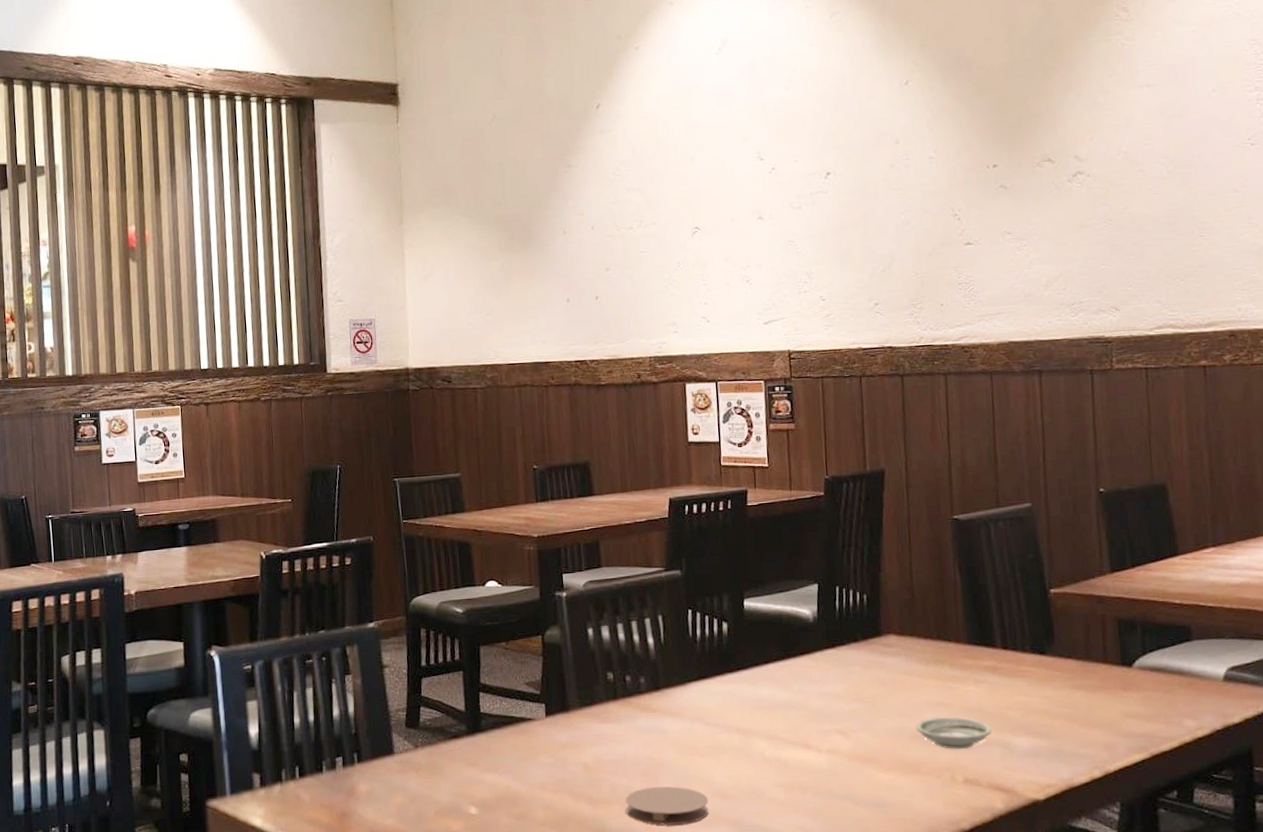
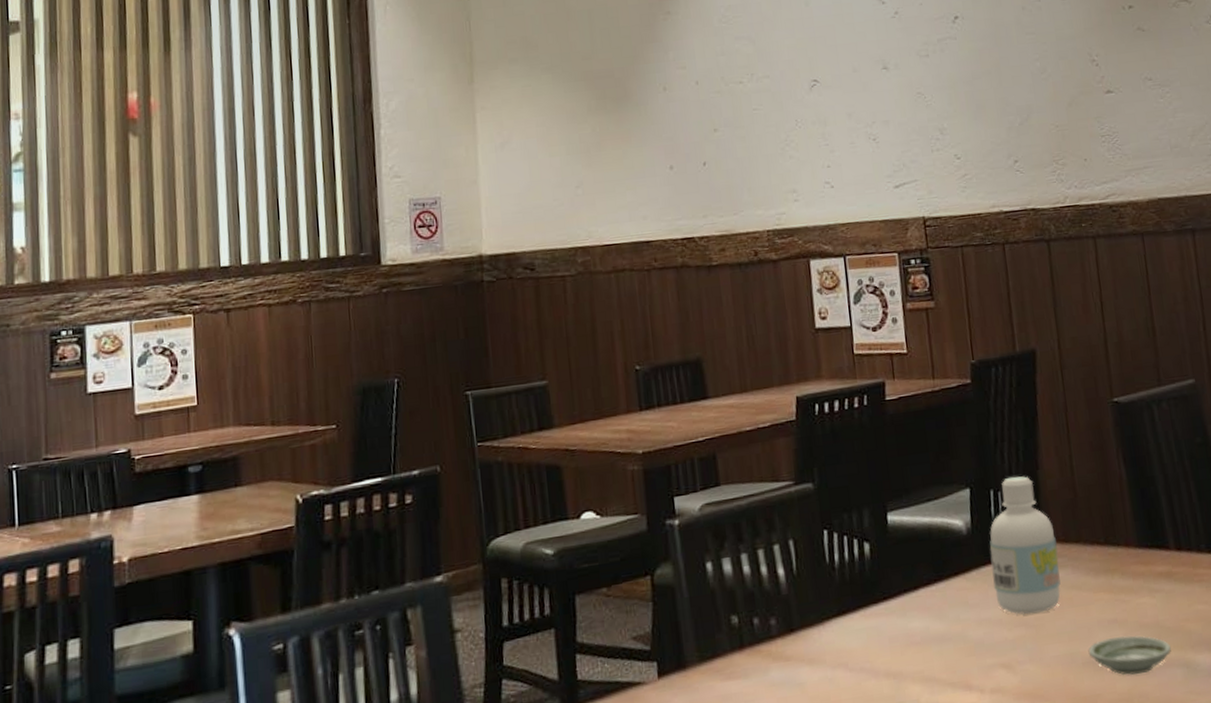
bottle: none [833,576,895,692] -> present [989,476,1061,615]

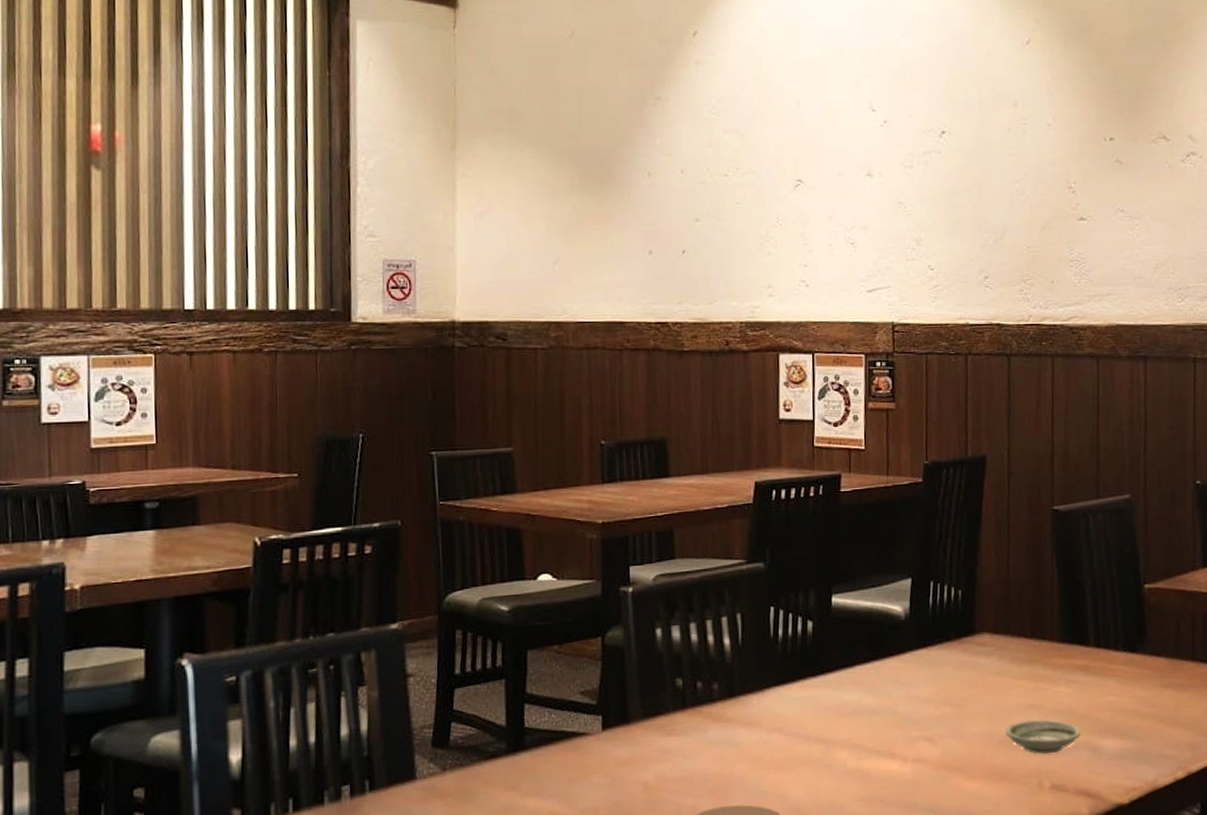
bottle: present [989,476,1061,615] -> none [924,570,987,695]

